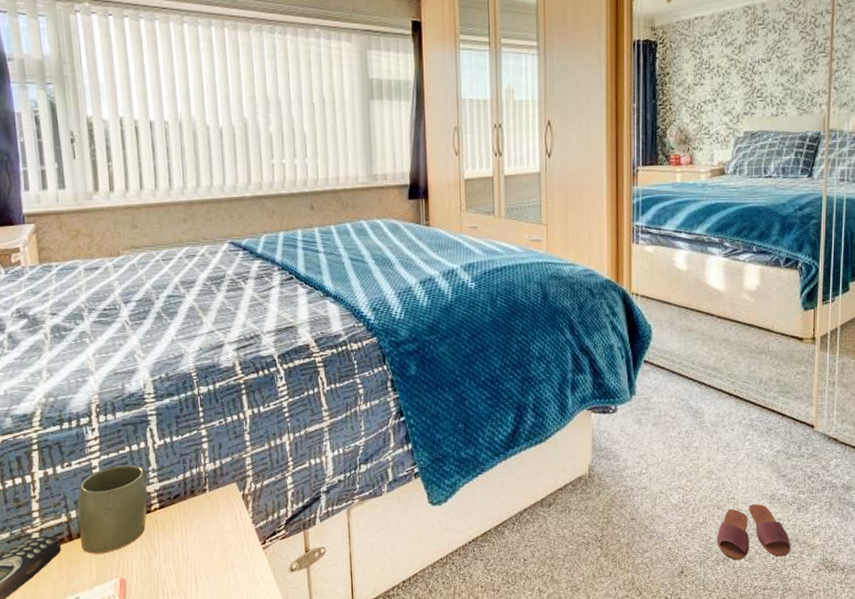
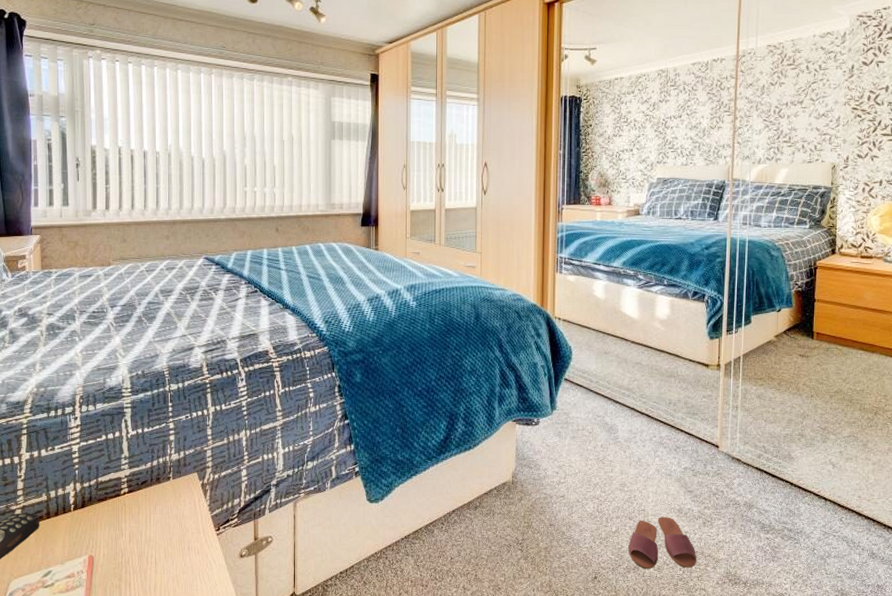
mug: present [77,465,148,554] -> none [56,451,120,532]

